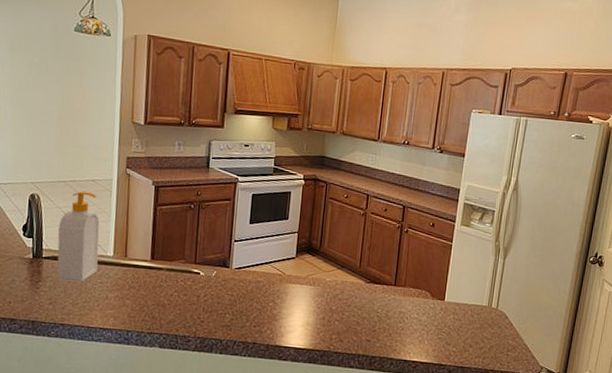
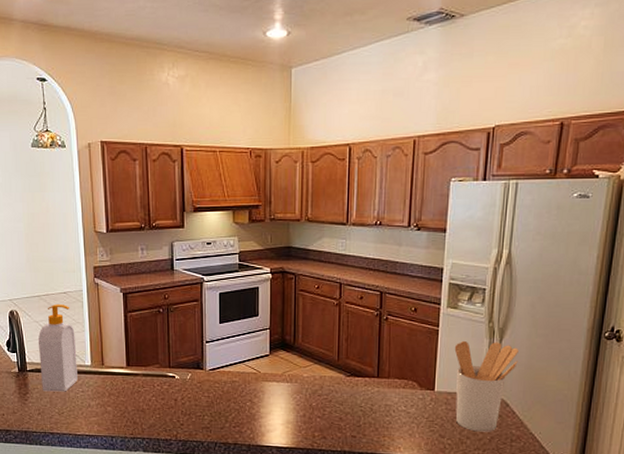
utensil holder: none [461,256,519,342] -> present [454,340,519,432]

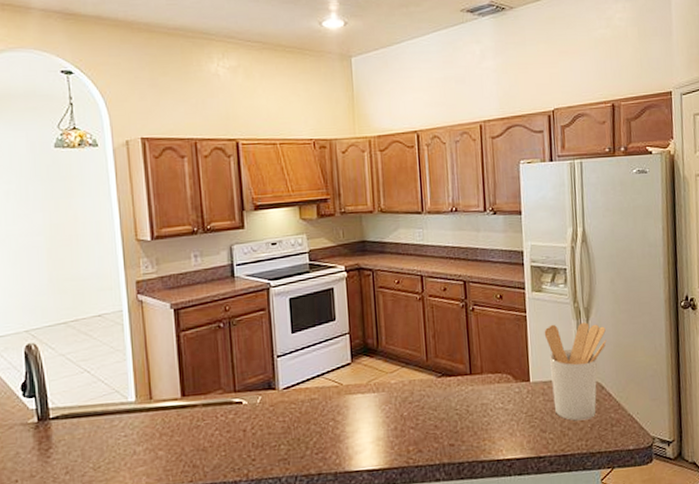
soap bottle: present [38,303,78,392] -> none [65,329,119,443]

